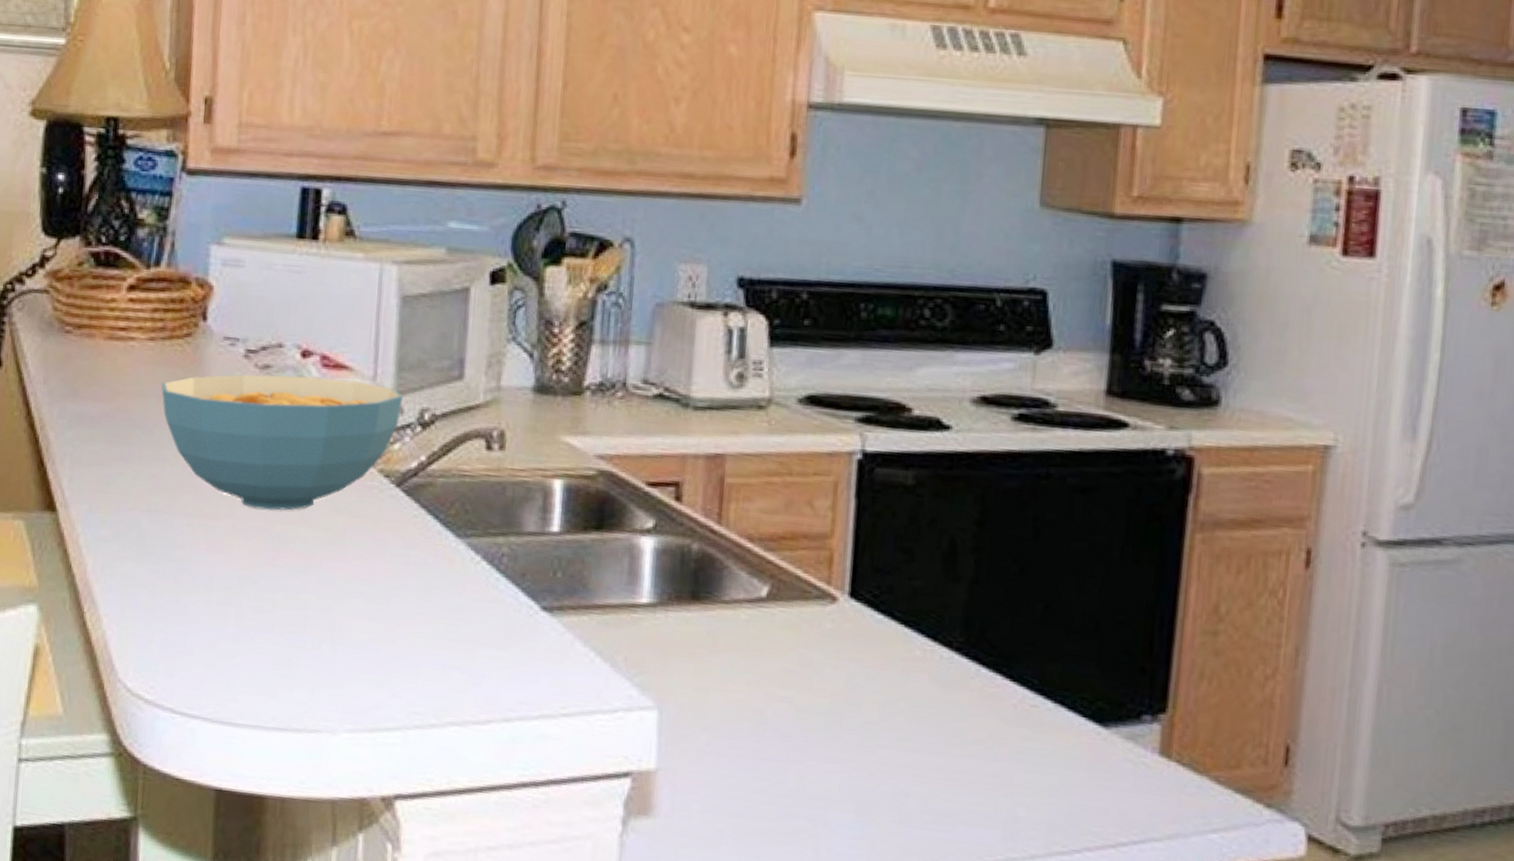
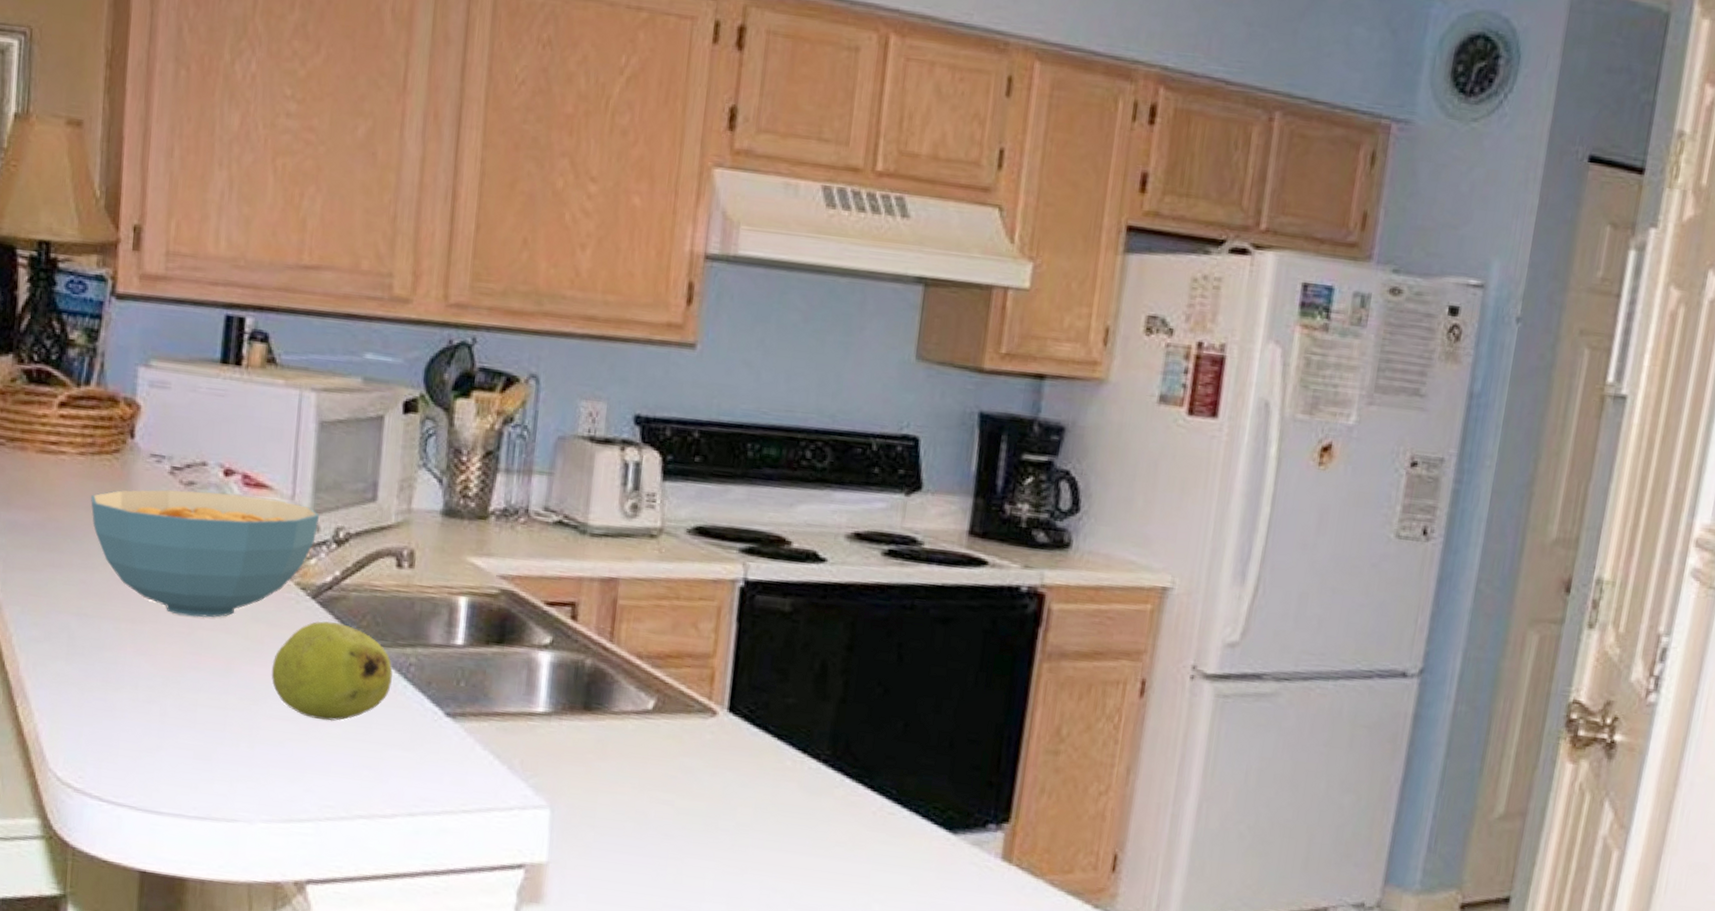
fruit: none [354,510,484,620] -> present [271,621,393,722]

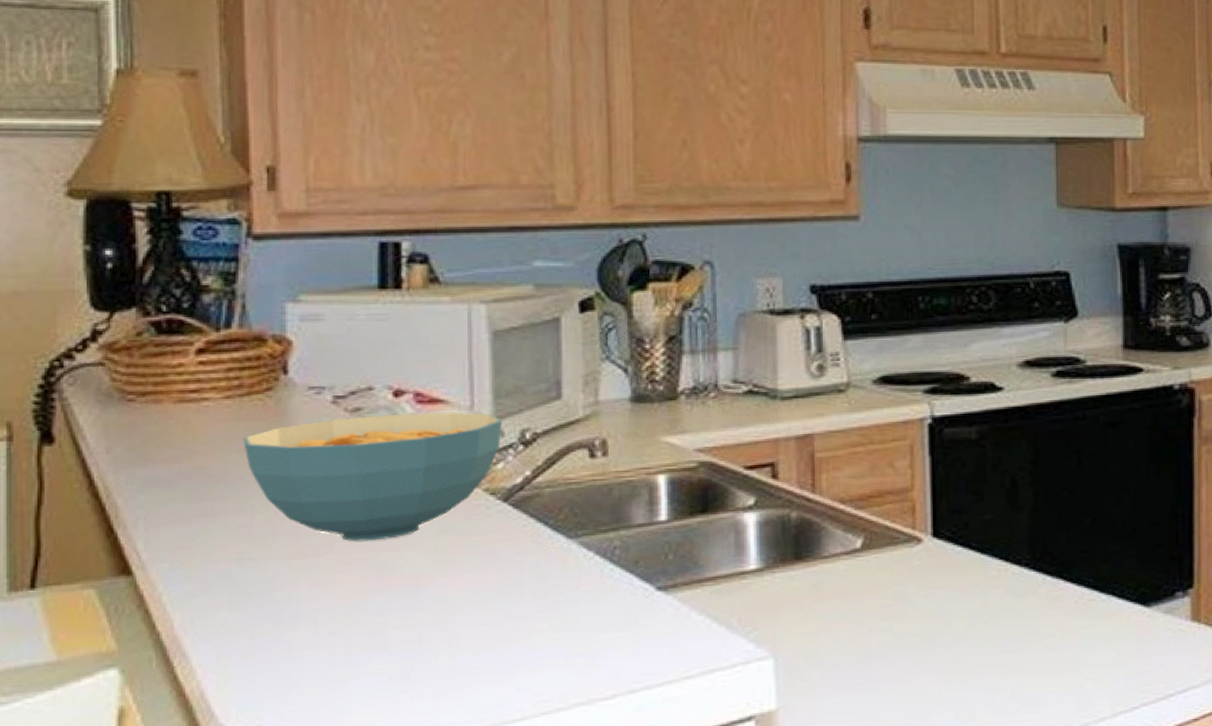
fruit: present [271,621,393,722] -> none [466,520,597,618]

